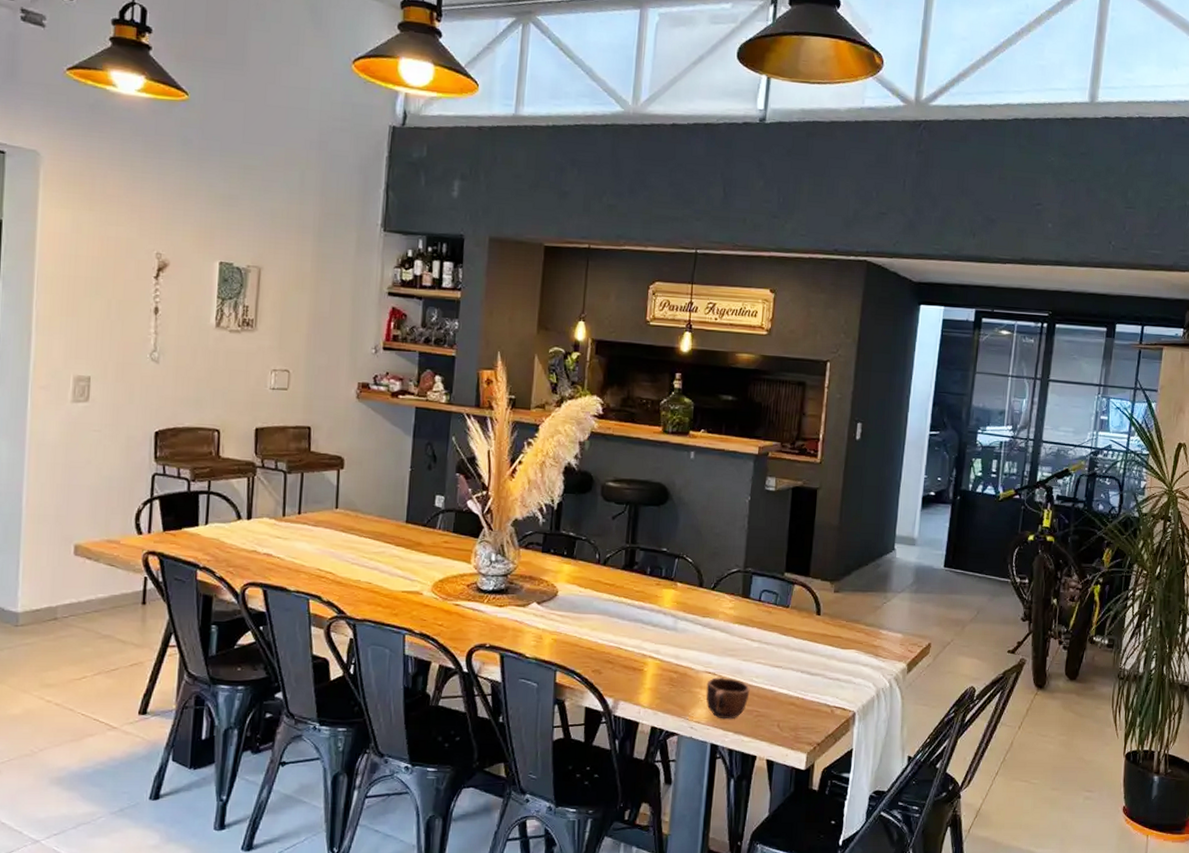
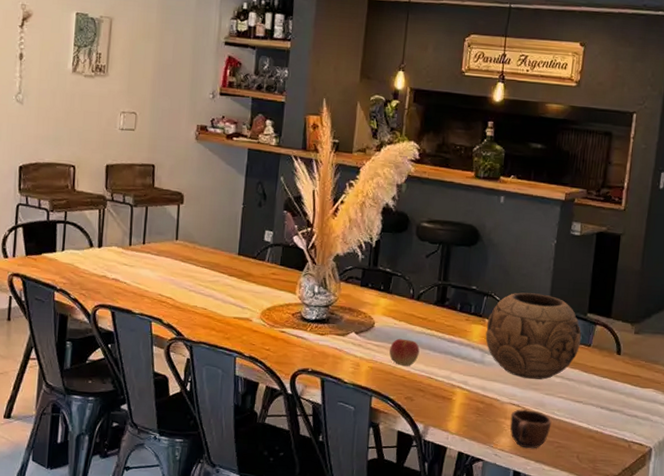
apple: none [575,607,607,638] -> present [389,338,420,367]
decorative bowl: none [678,553,779,645] -> present [485,292,581,380]

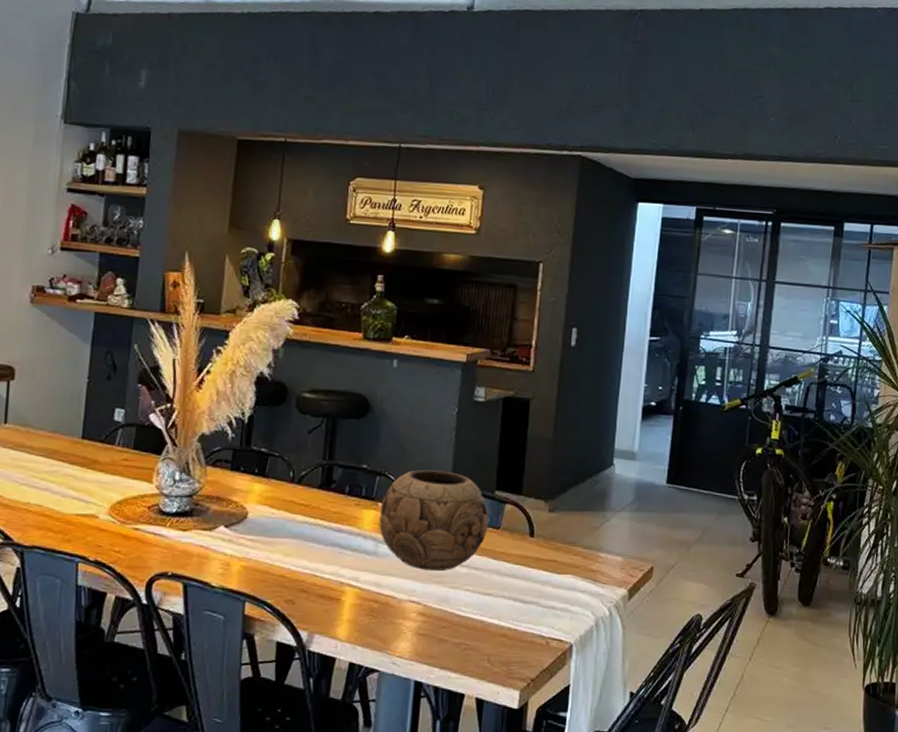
apple: present [389,338,420,367] -> none [266,530,302,564]
mug: present [510,409,552,449] -> none [409,607,458,654]

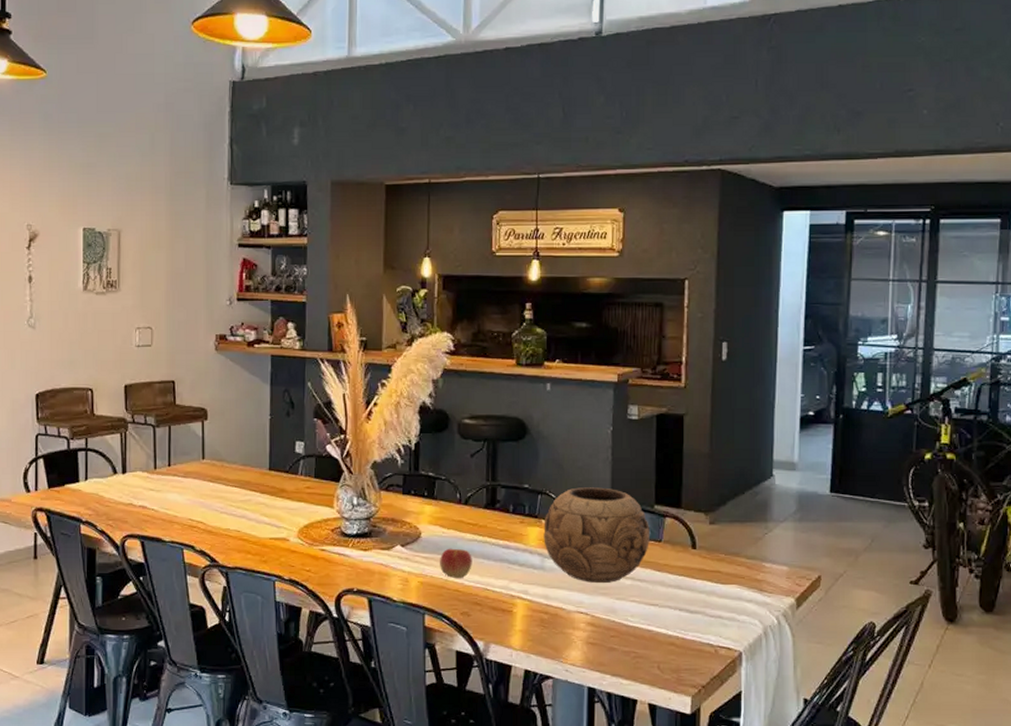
apple: none [266,530,302,564] -> present [440,548,472,579]

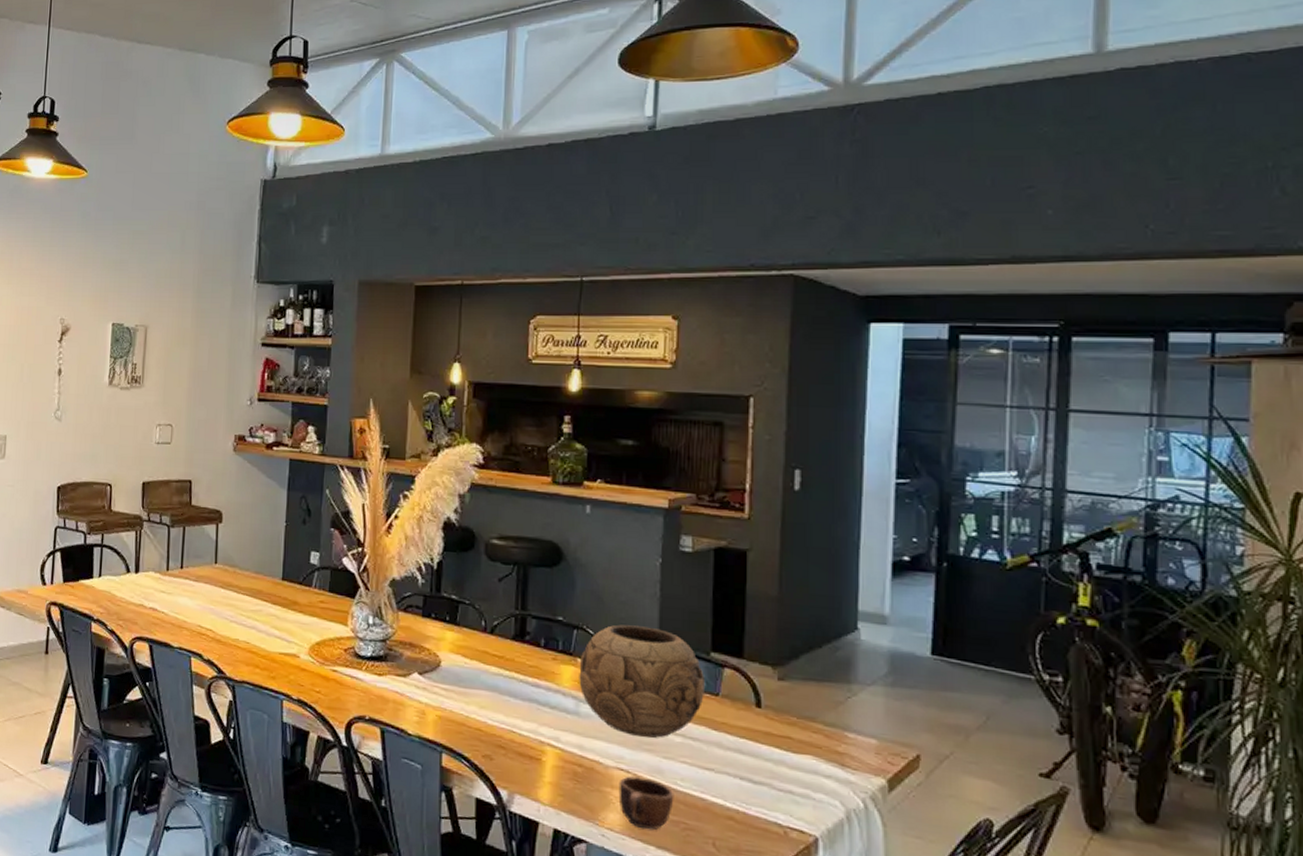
apple: present [440,548,472,579] -> none [461,681,497,717]
mug: none [579,618,626,662] -> present [618,776,674,831]

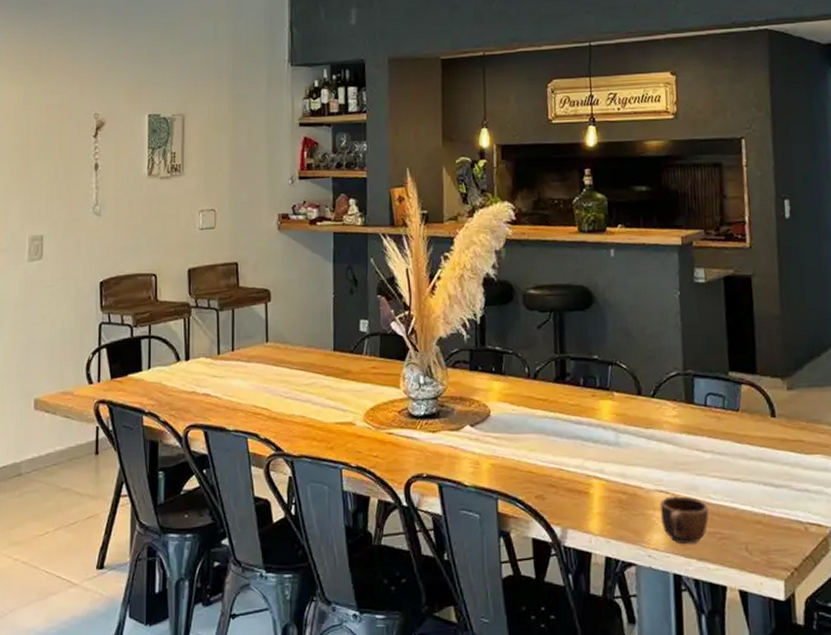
decorative bowl: present [579,624,704,738] -> none [616,355,727,458]

